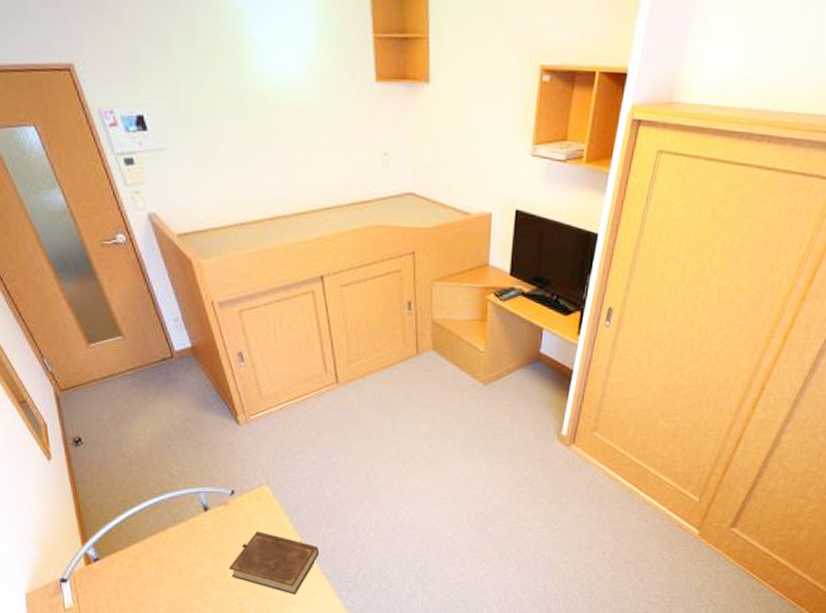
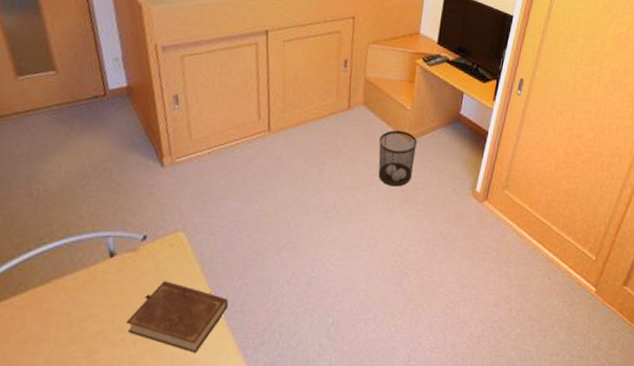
waste bin: none [453,375,494,434] -> present [378,130,417,187]

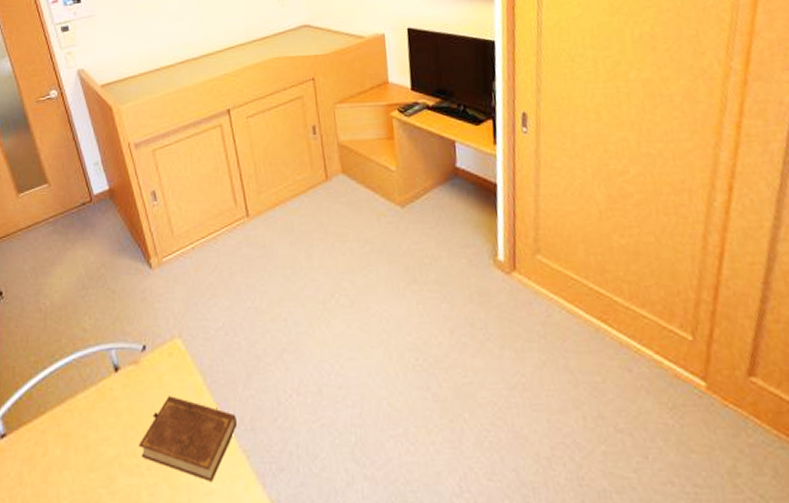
waste bin: present [378,130,417,187] -> none [367,197,414,265]

